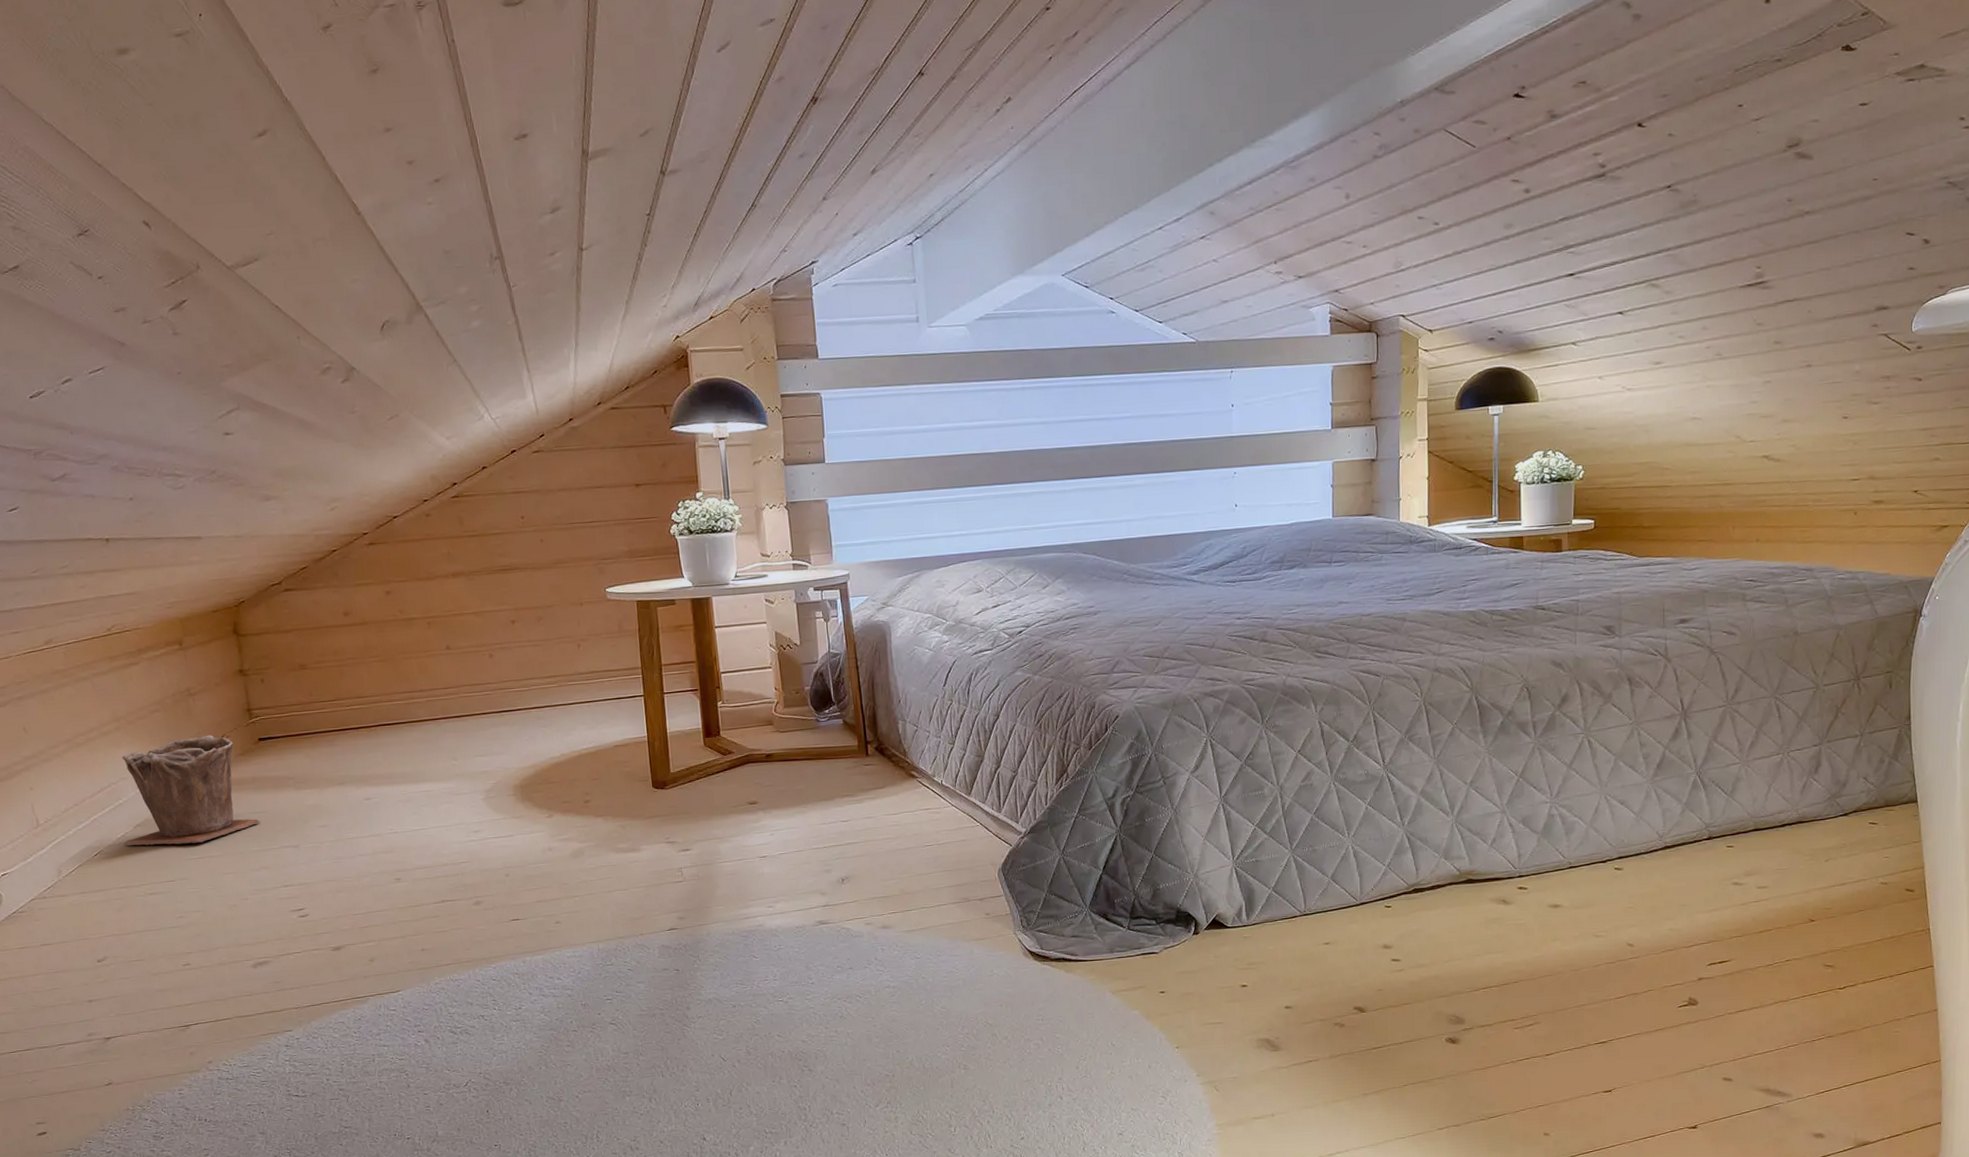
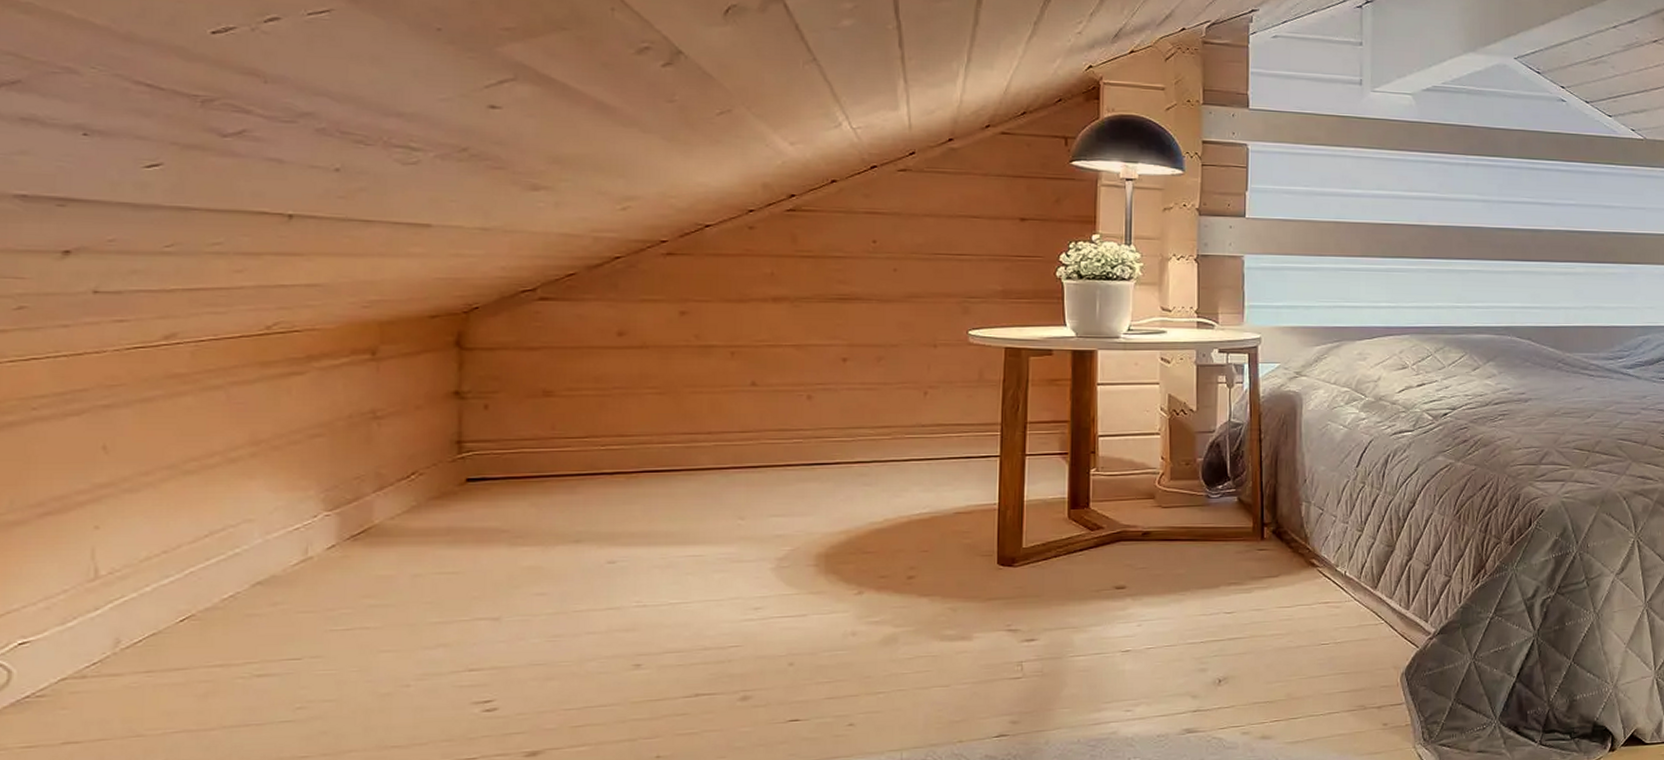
plant pot: present [122,734,260,846] -> none [230,470,448,611]

